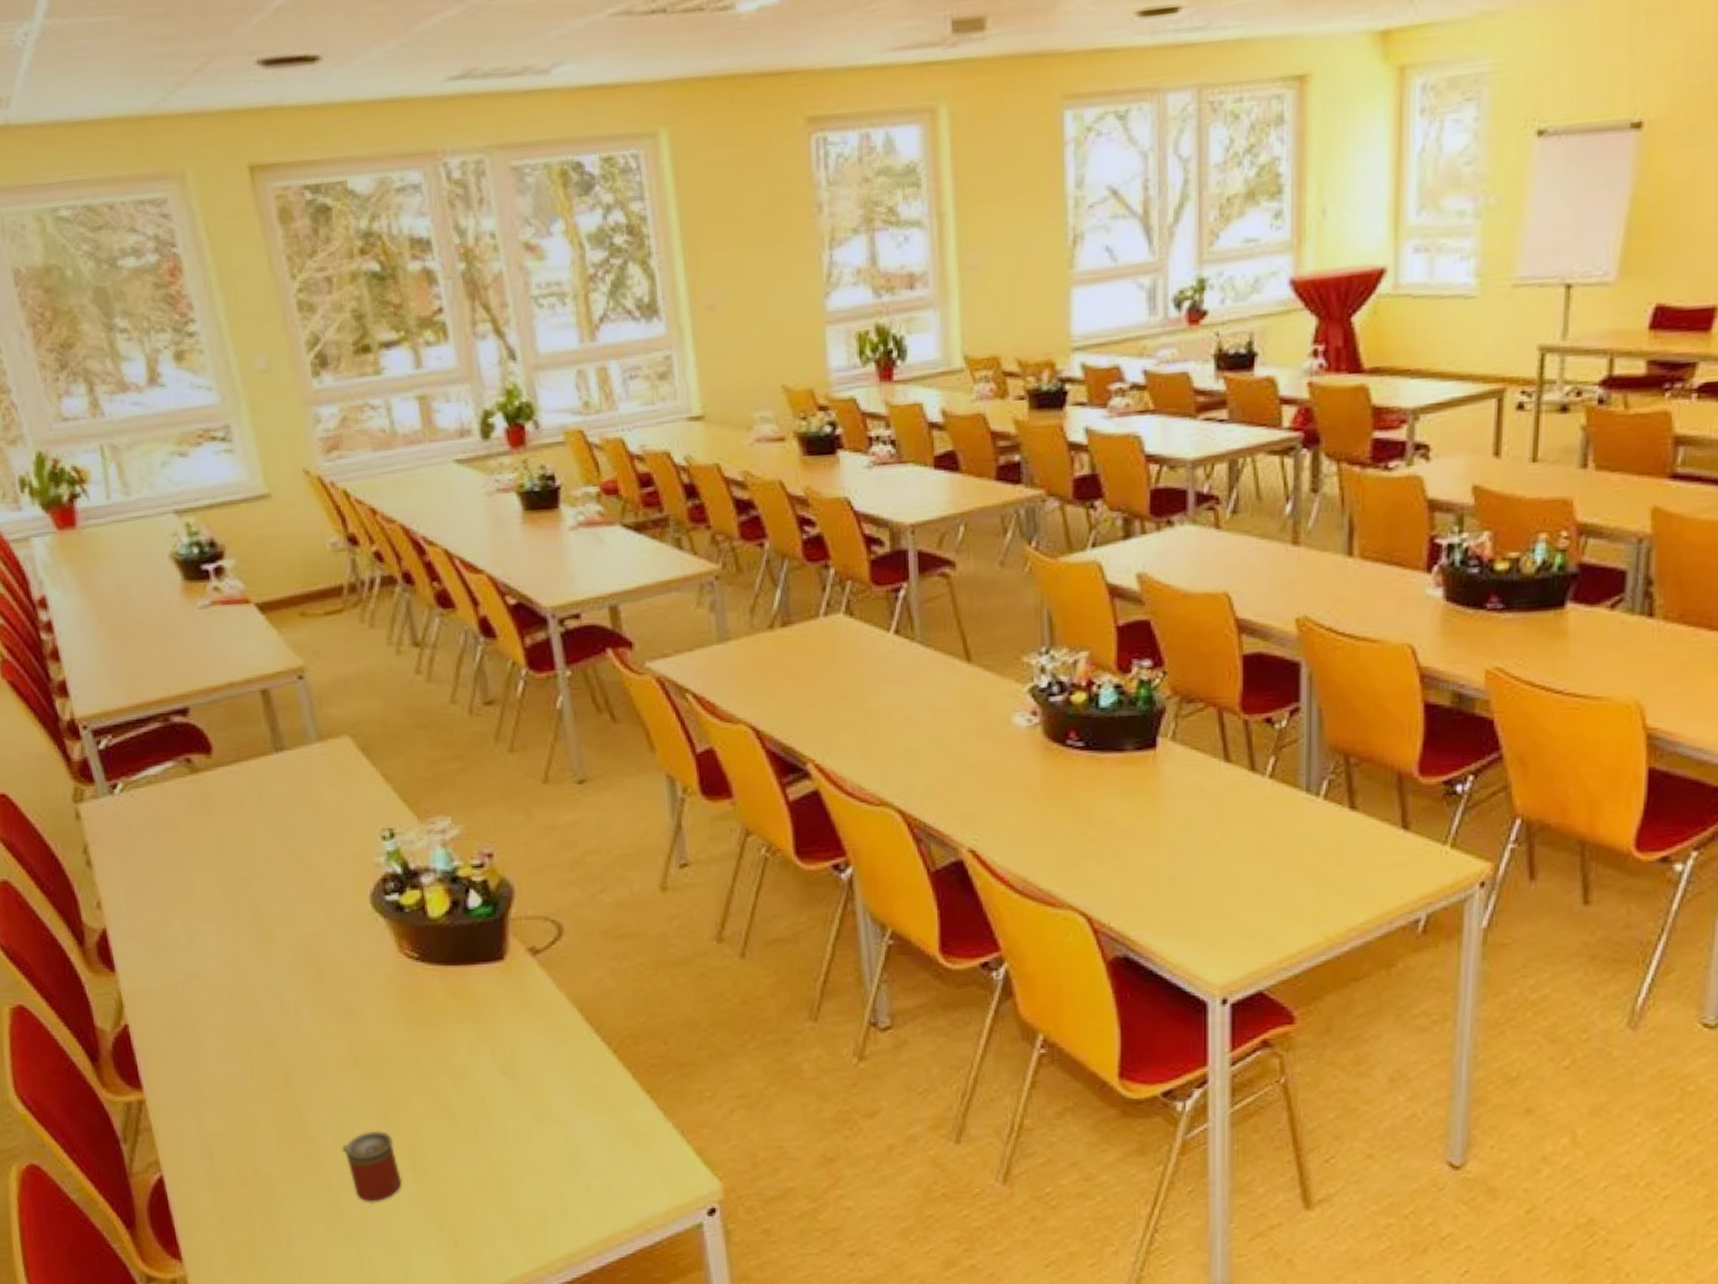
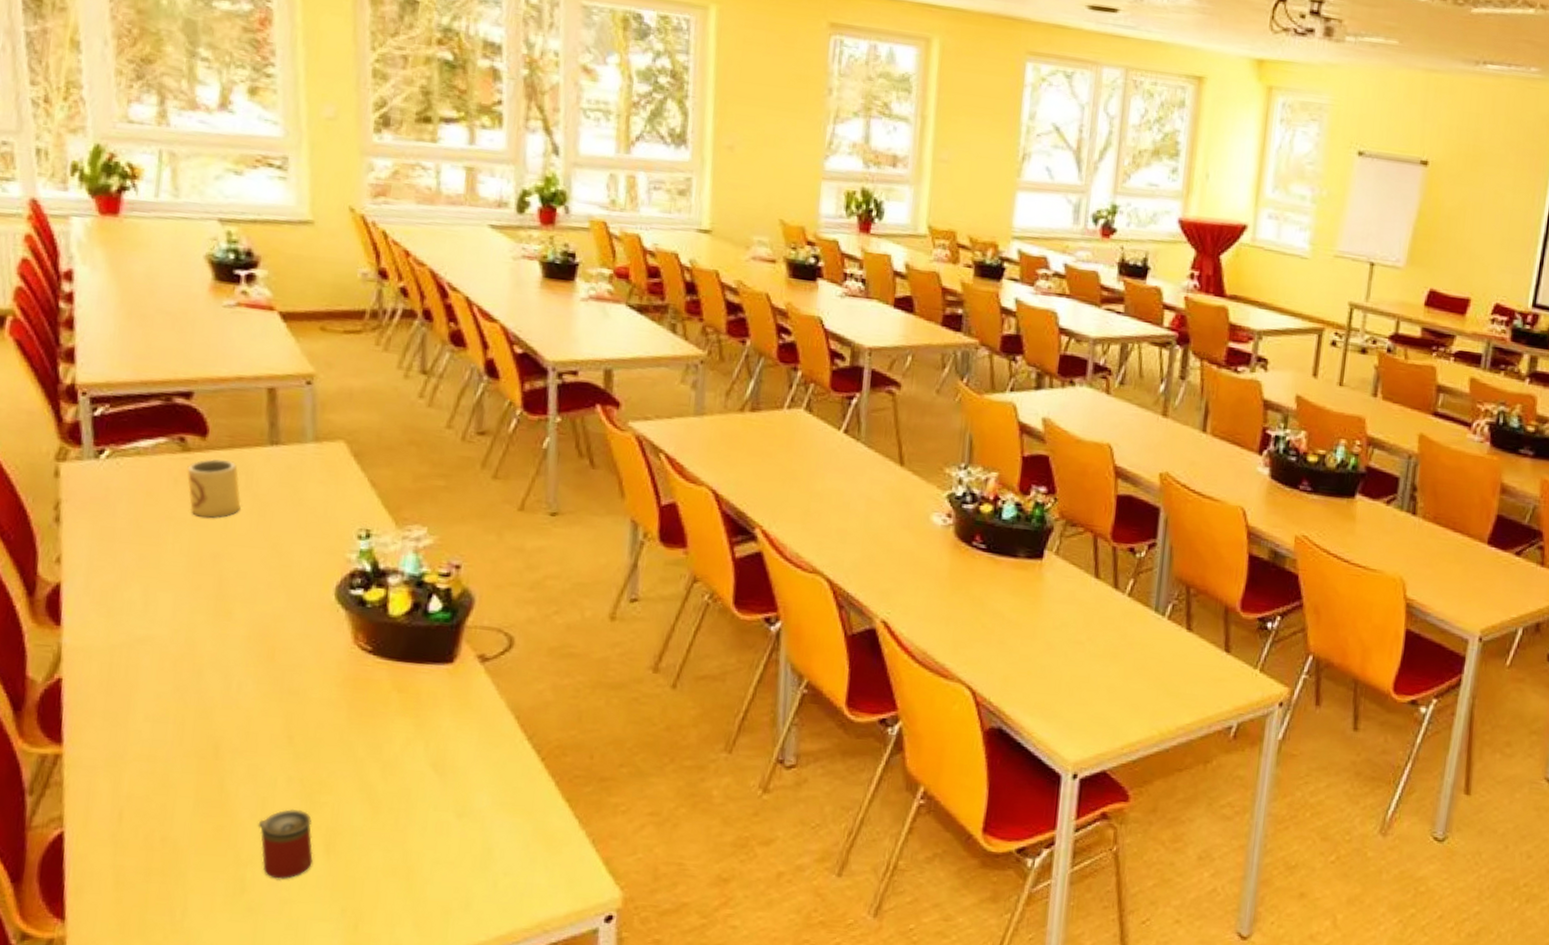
cup: none [198,775,260,841] -> present [186,459,241,519]

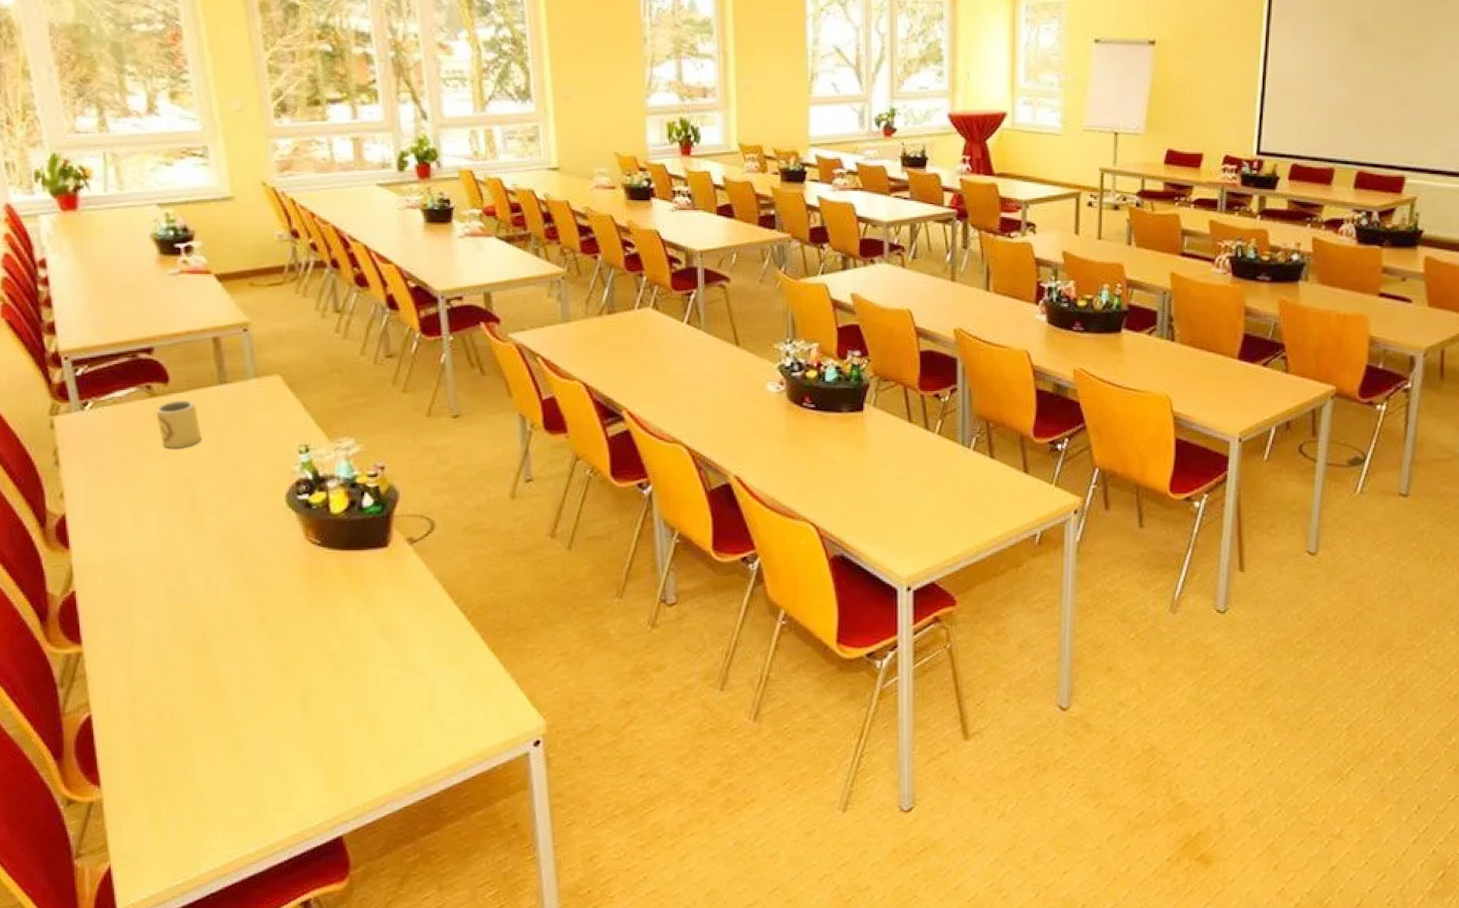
beverage cup: present [257,808,313,879] -> none [245,678,292,736]

